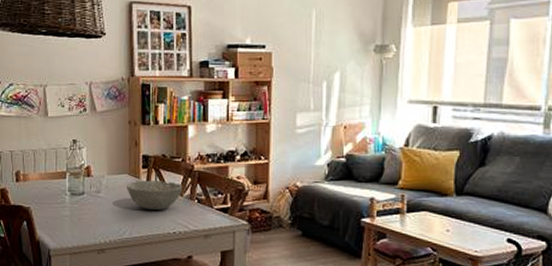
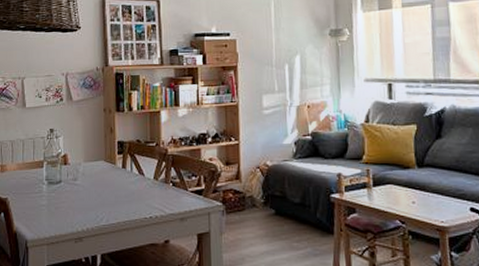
bowl: present [127,180,183,210] -> none [103,166,157,195]

